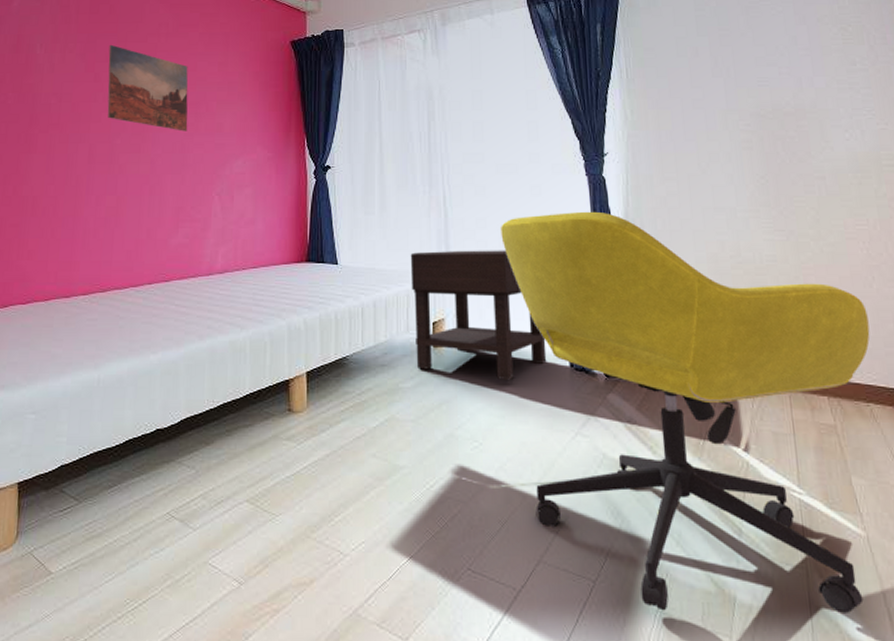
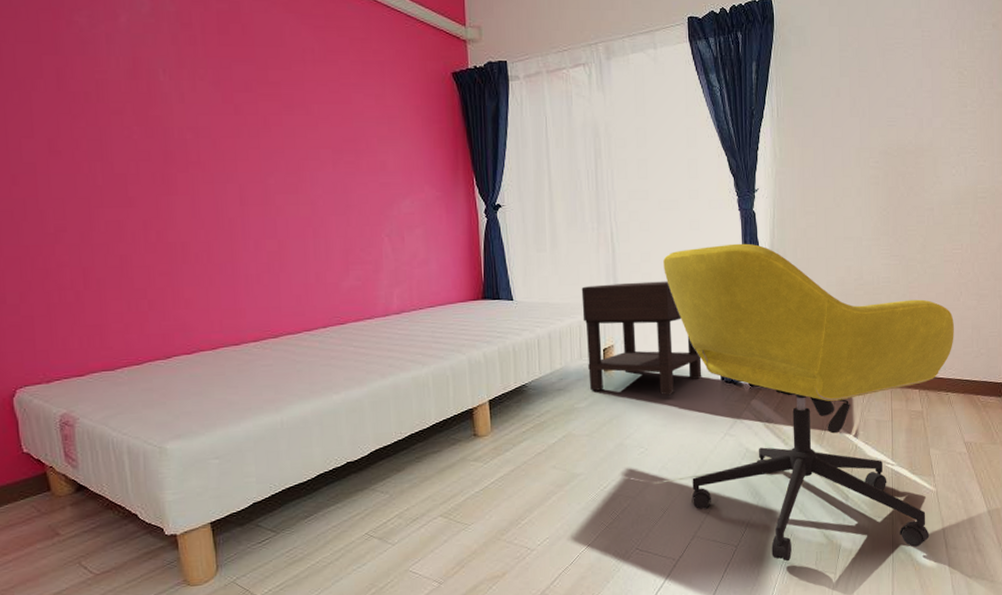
wall art: present [107,44,188,131] -> none [247,71,348,170]

